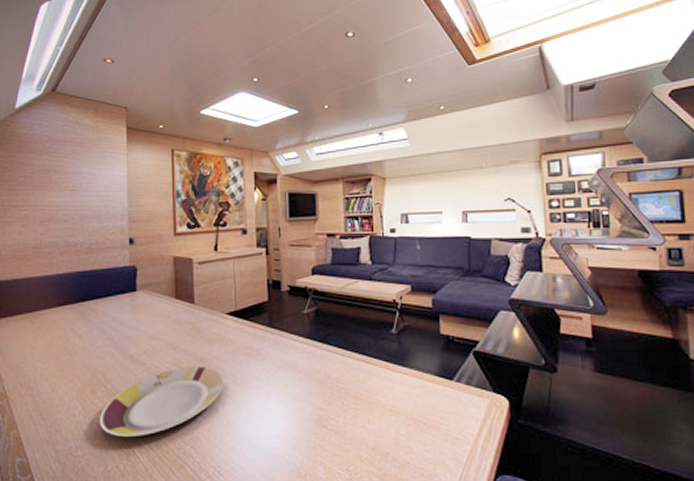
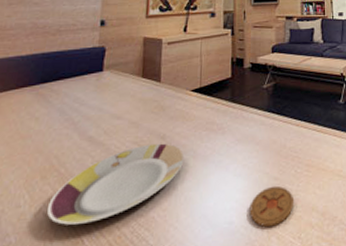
coaster: none [294,416,342,457] -> present [249,185,295,228]

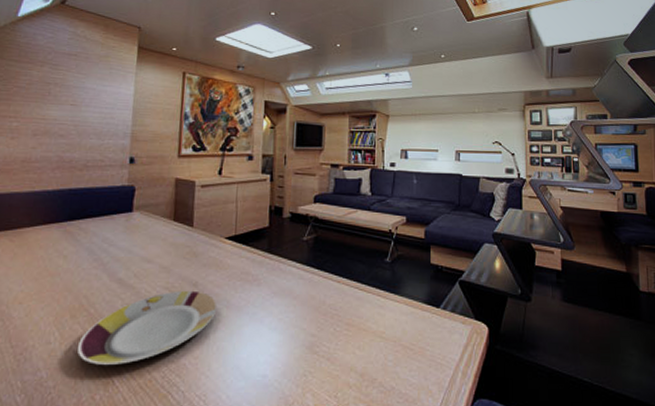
coaster: present [249,185,295,228] -> none [284,342,332,384]

